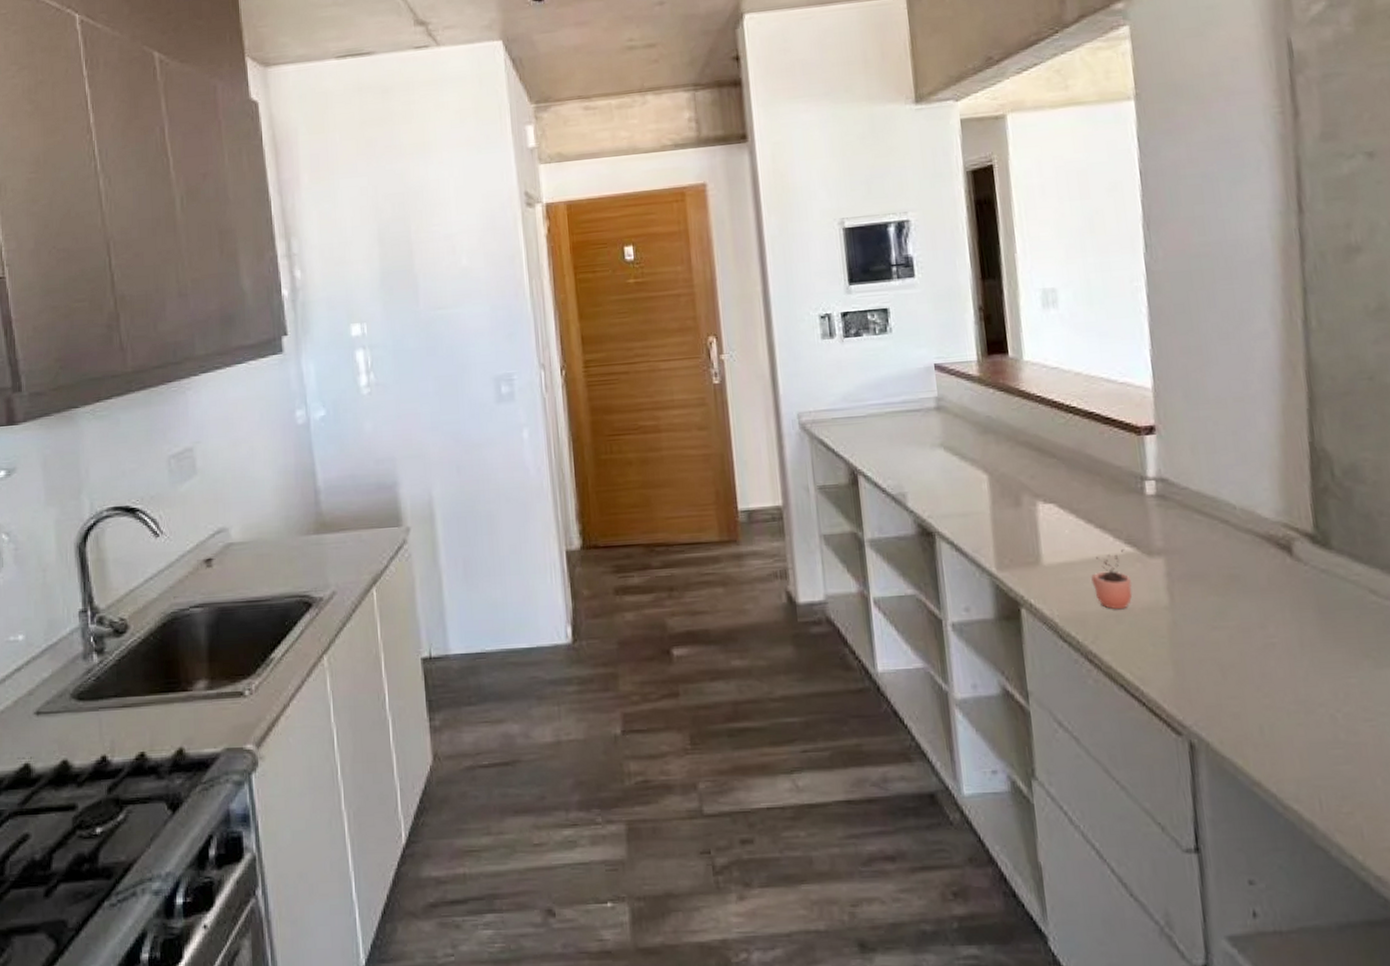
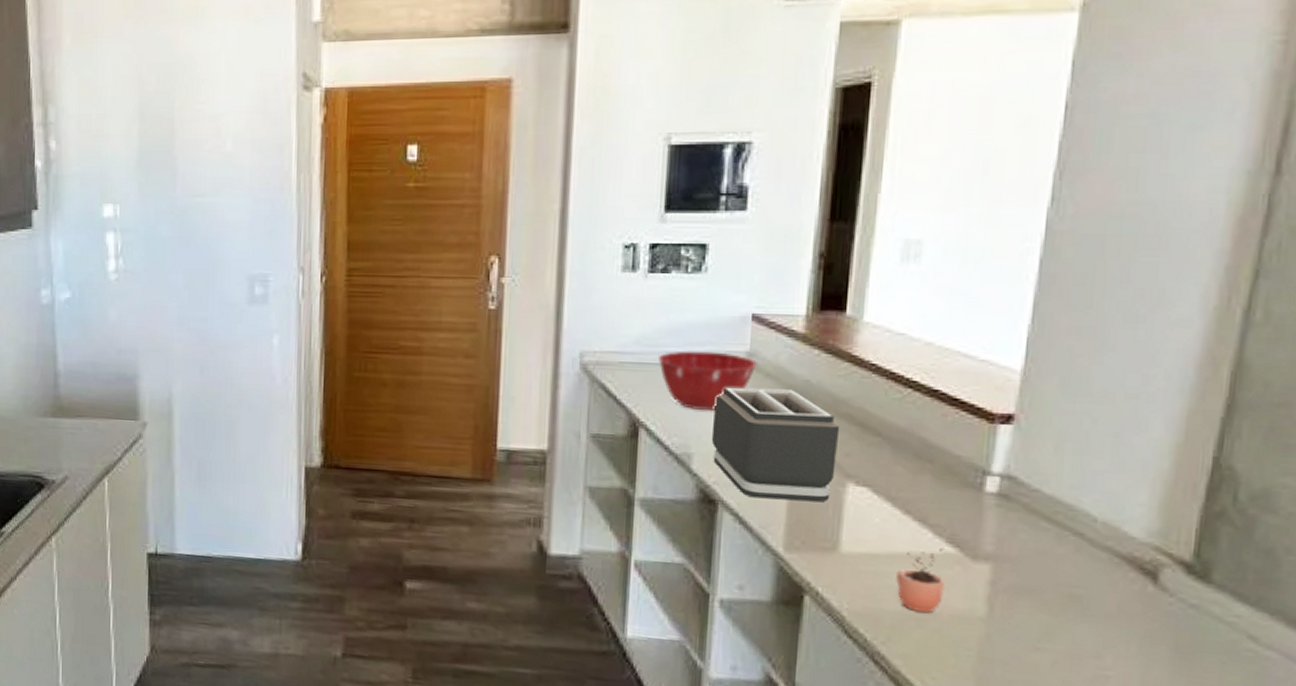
mixing bowl: none [863,399,946,454] -> present [657,350,757,412]
toaster: none [917,426,1026,526] -> present [711,387,840,502]

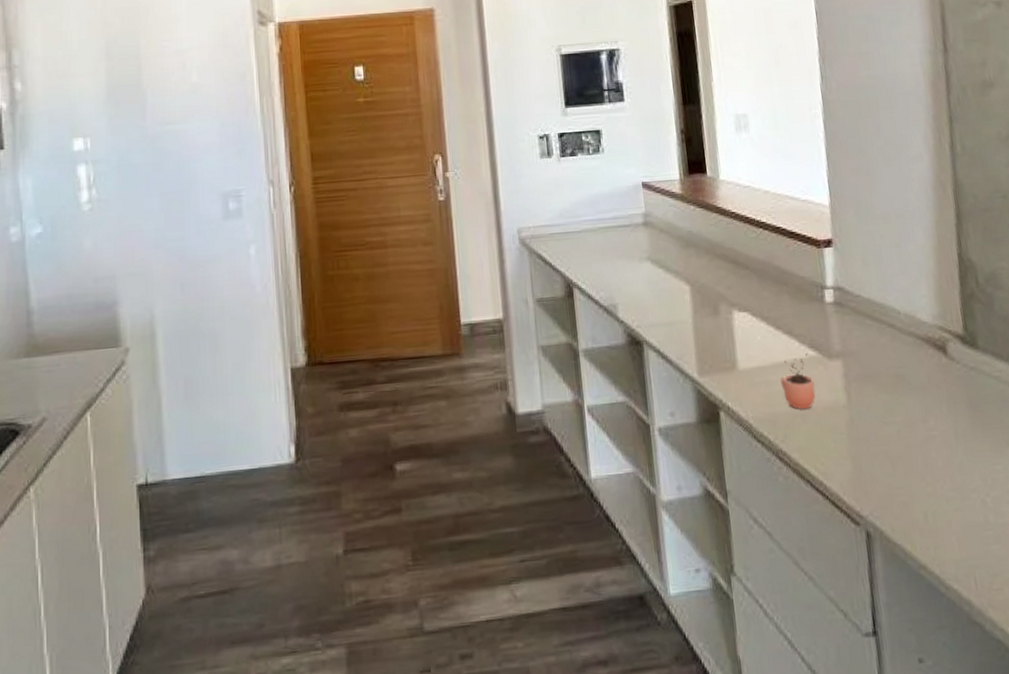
mixing bowl: present [657,350,757,412] -> none [578,215,652,267]
toaster: present [711,387,840,502] -> none [627,240,723,335]

